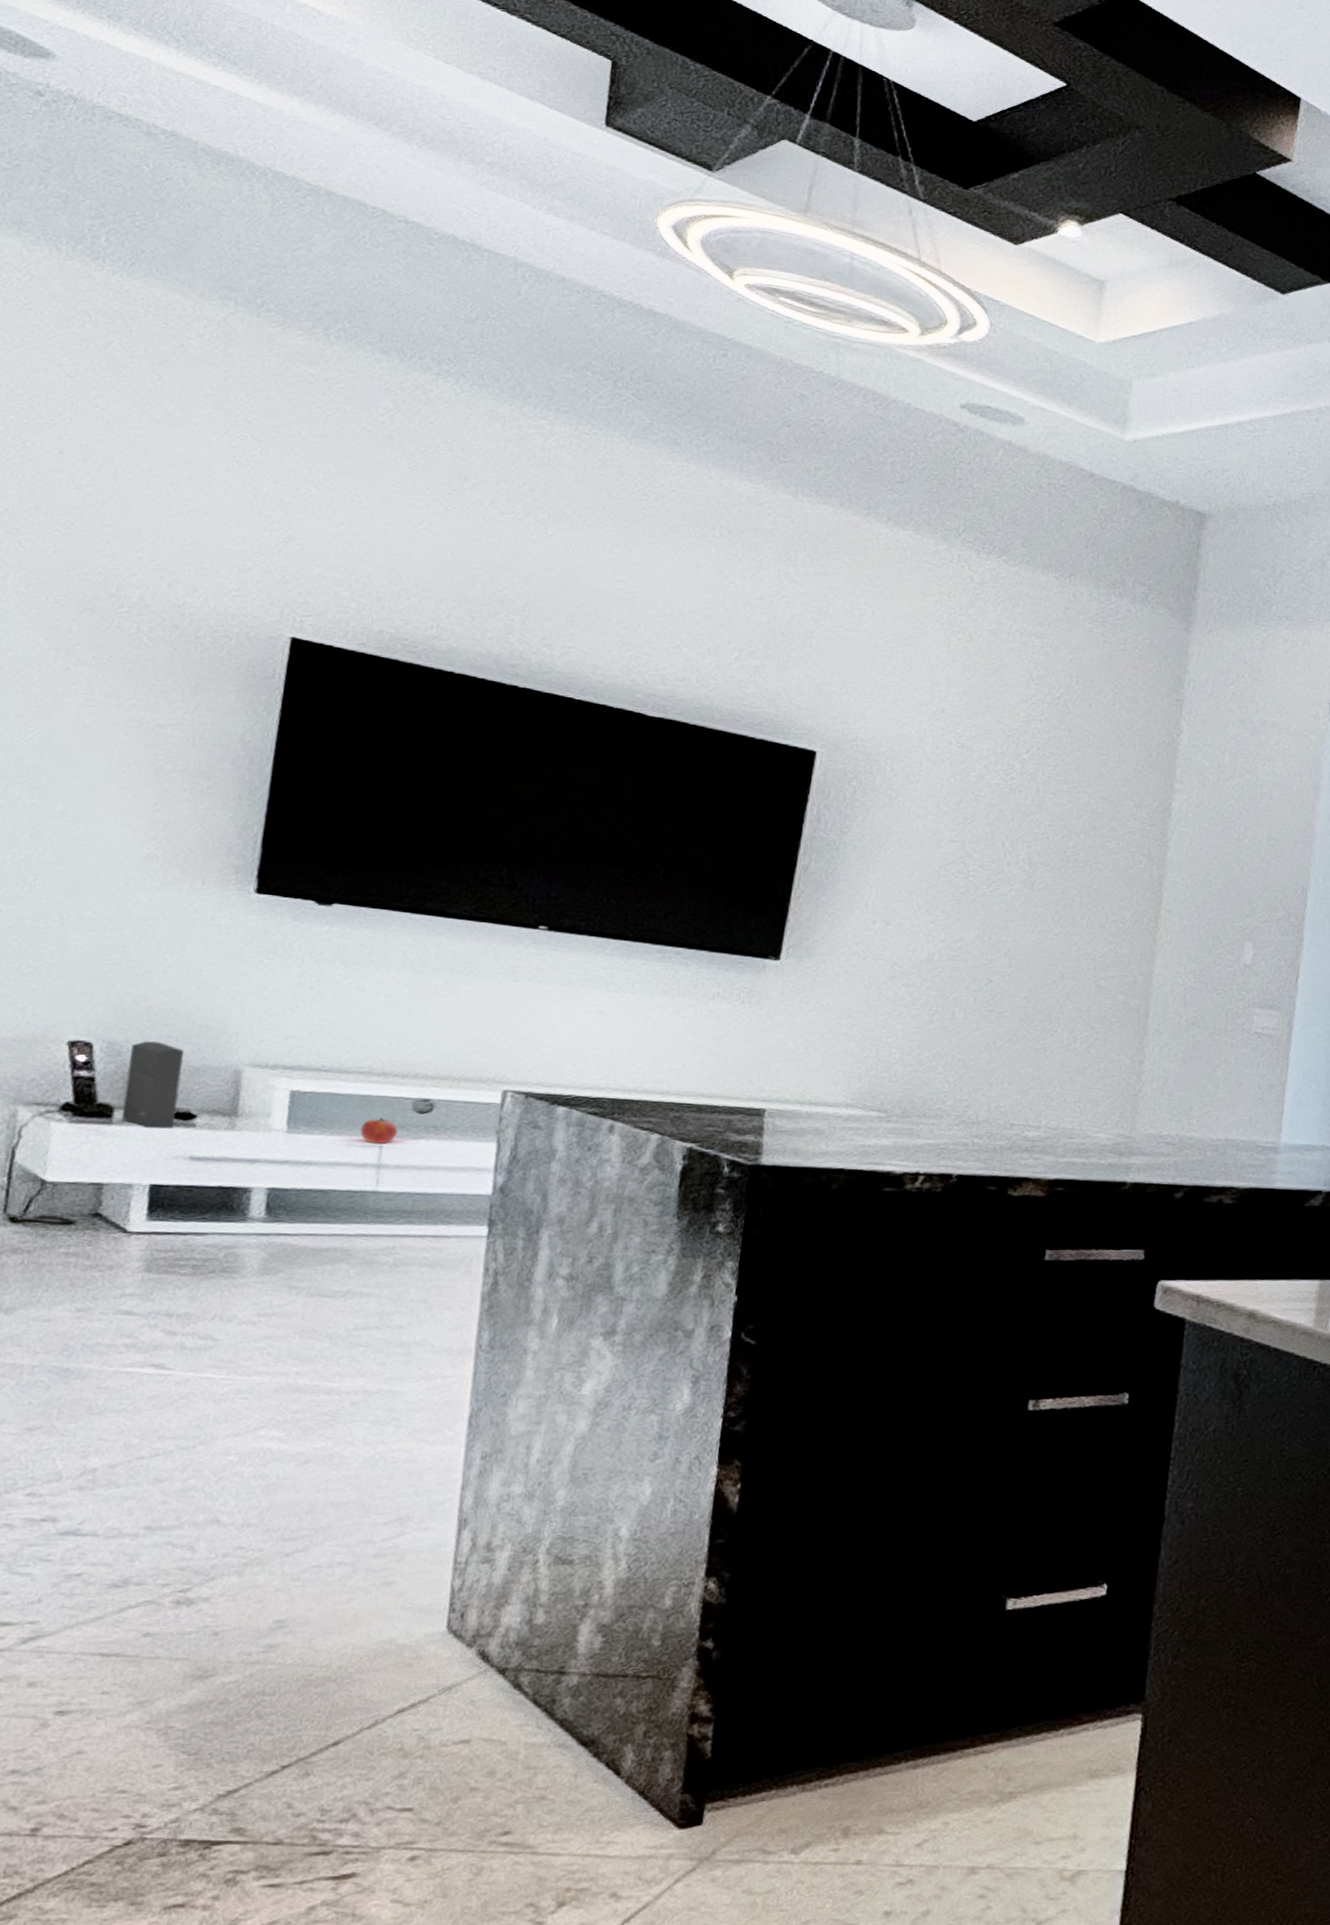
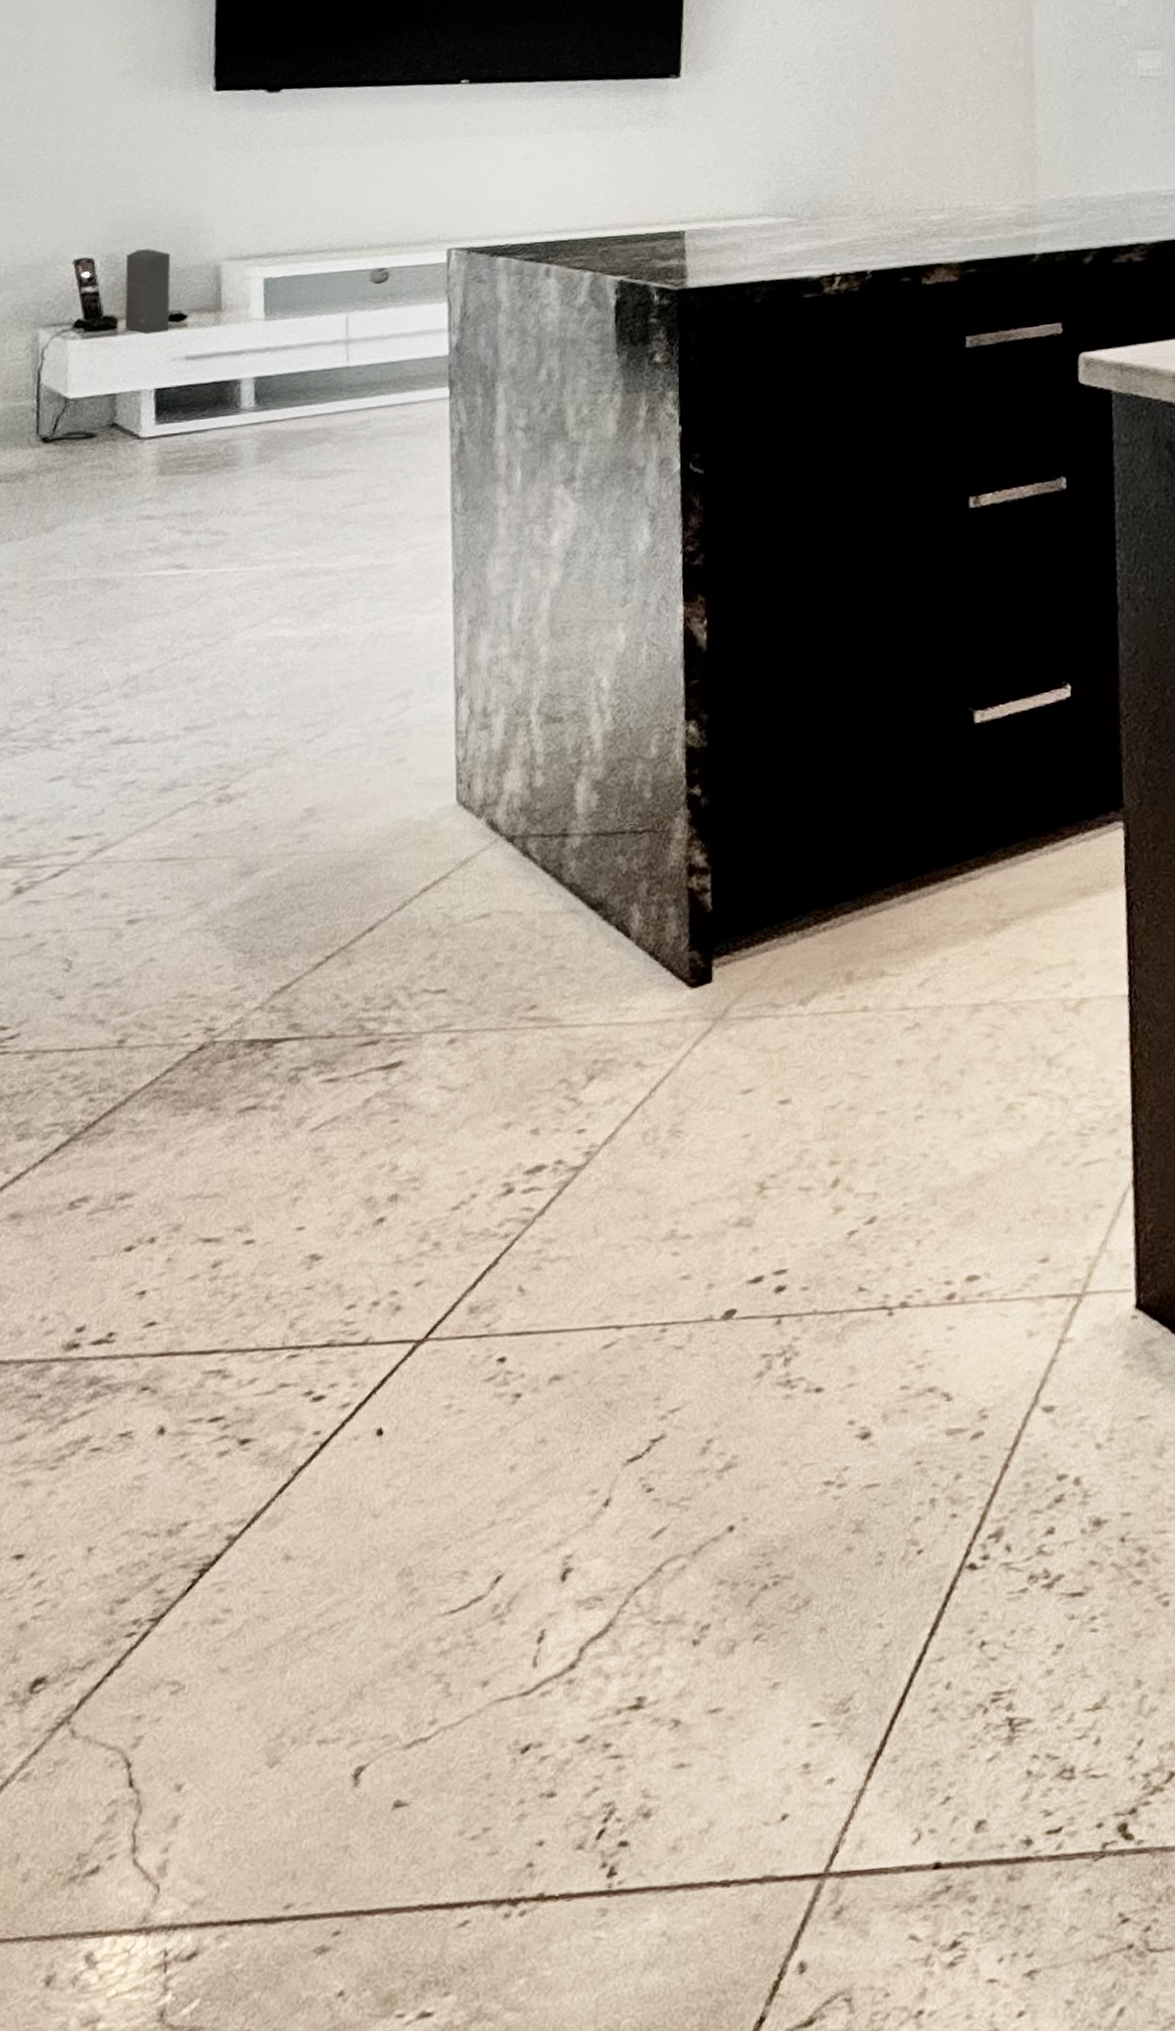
fruit: present [360,1117,398,1145] -> none [328,292,360,320]

